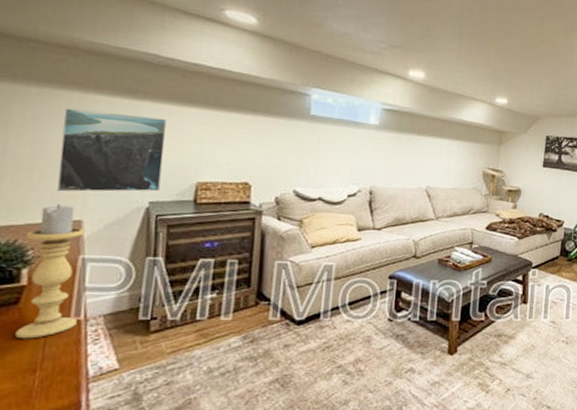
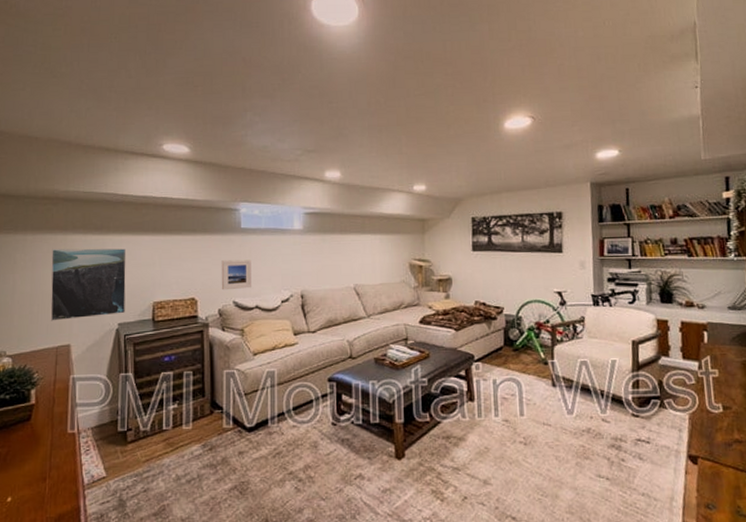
candle holder: present [15,204,85,339] -> none [30,331,73,451]
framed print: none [281,146,319,179] -> present [221,259,251,290]

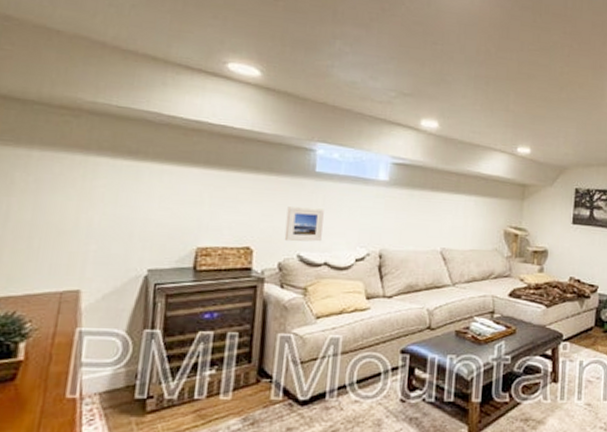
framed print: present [50,248,127,321] -> none [55,170,168,261]

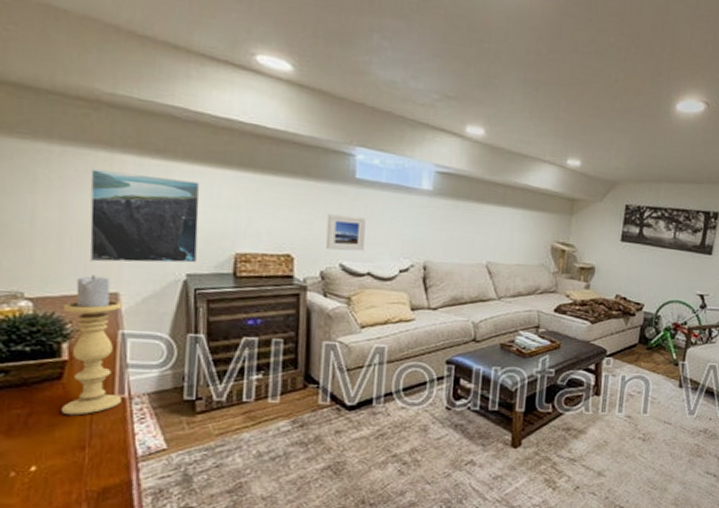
candle holder: none [11,273,83,419] -> present [62,274,122,416]
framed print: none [55,170,168,261] -> present [89,168,200,263]

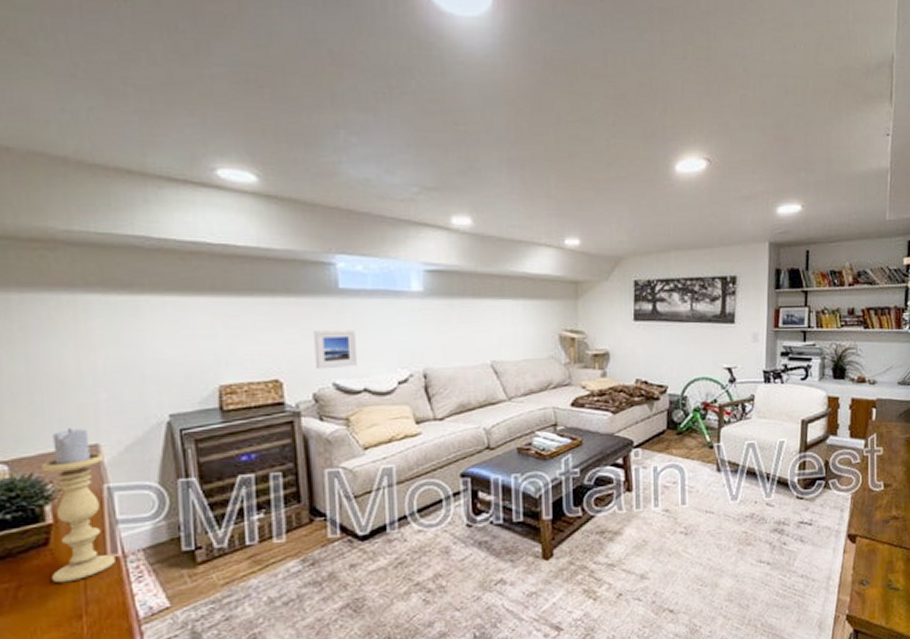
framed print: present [89,168,200,263] -> none [54,312,180,414]

